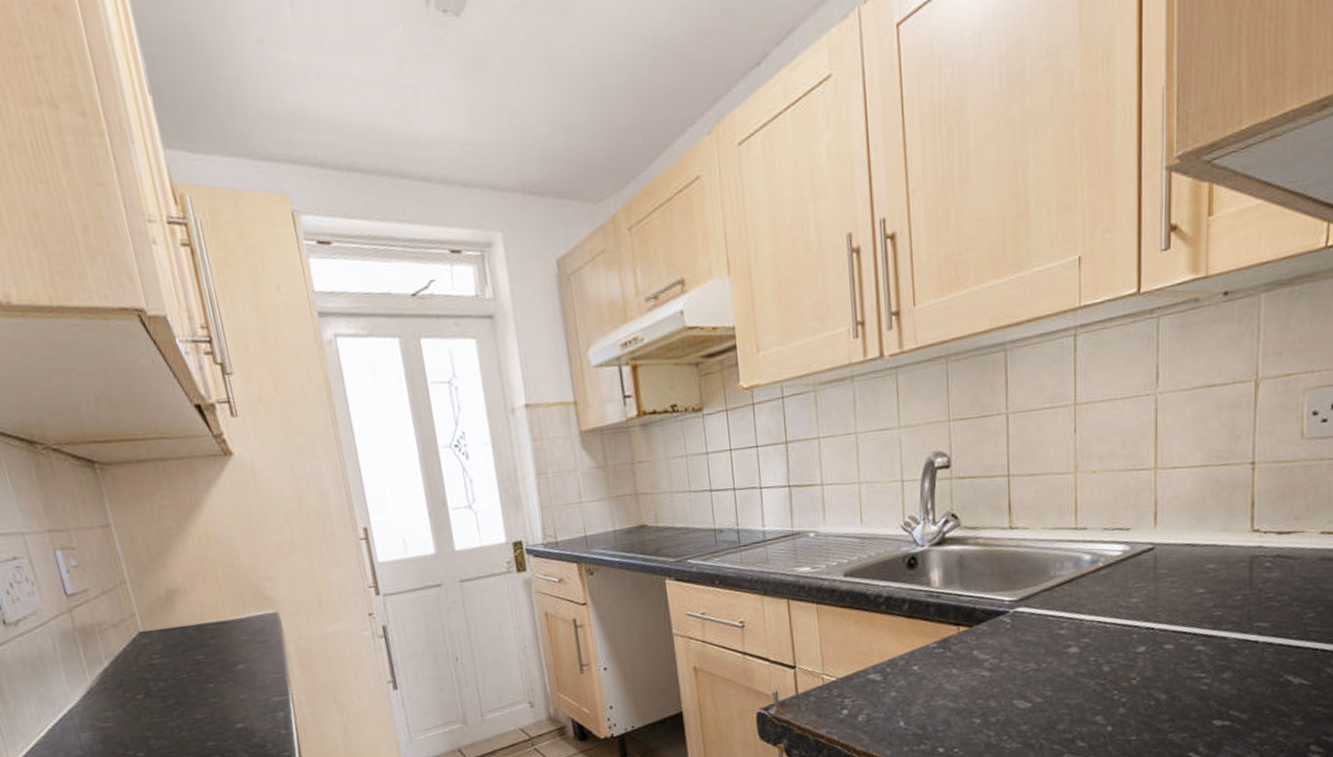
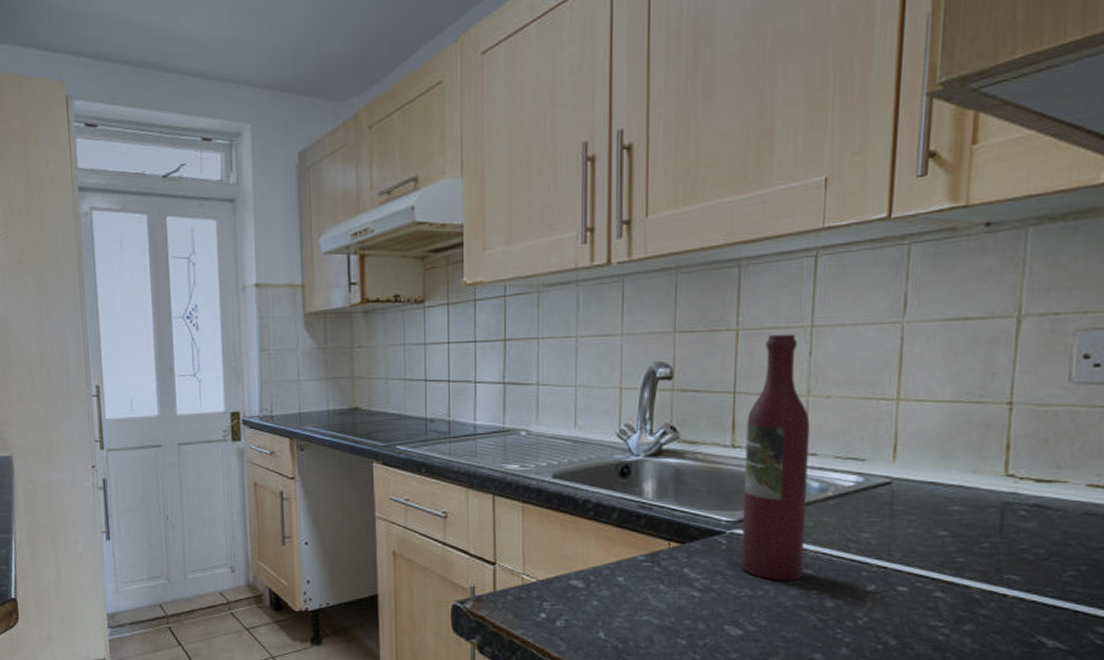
wine bottle: none [1021,414,1081,652] -> present [741,334,810,581]

